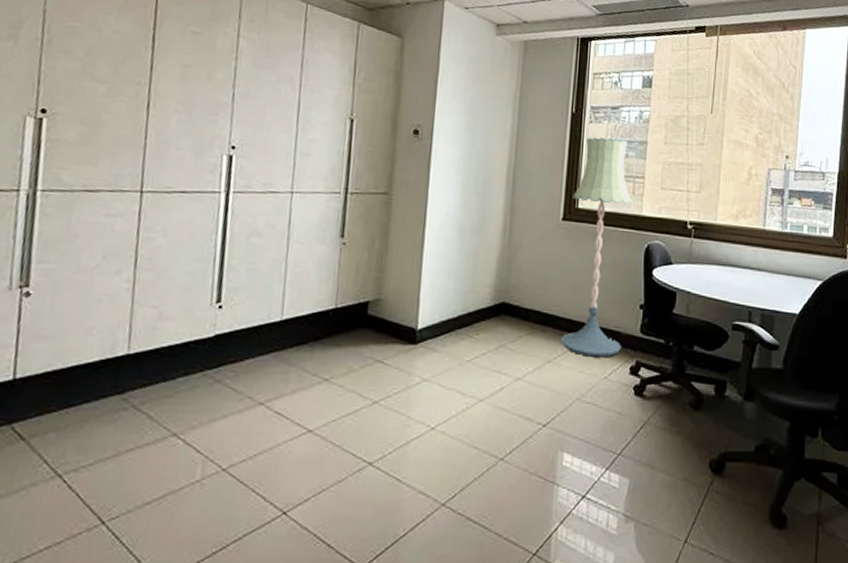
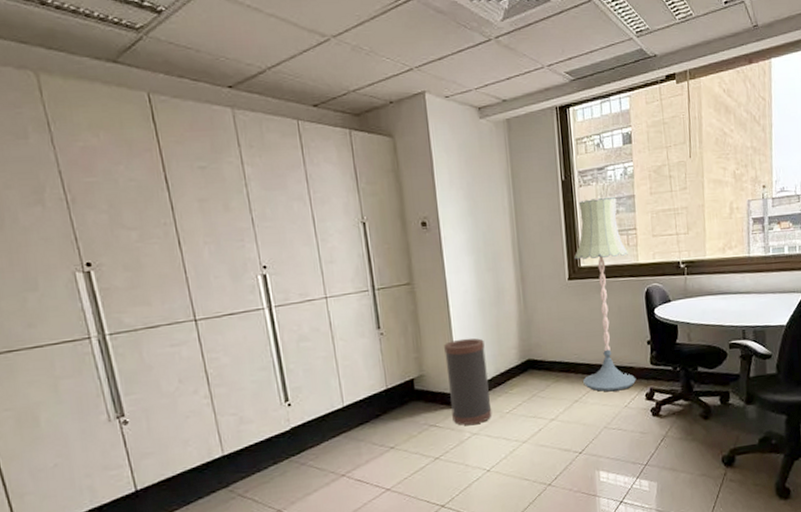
trash can: none [403,265,457,368] -> present [444,338,492,425]

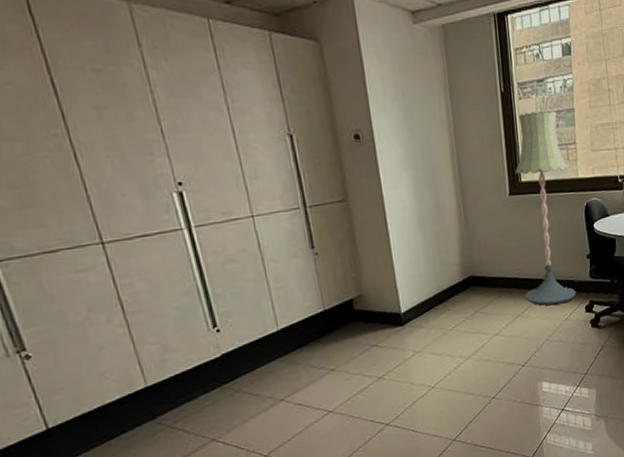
trash can: present [444,338,492,425] -> none [383,255,435,344]

